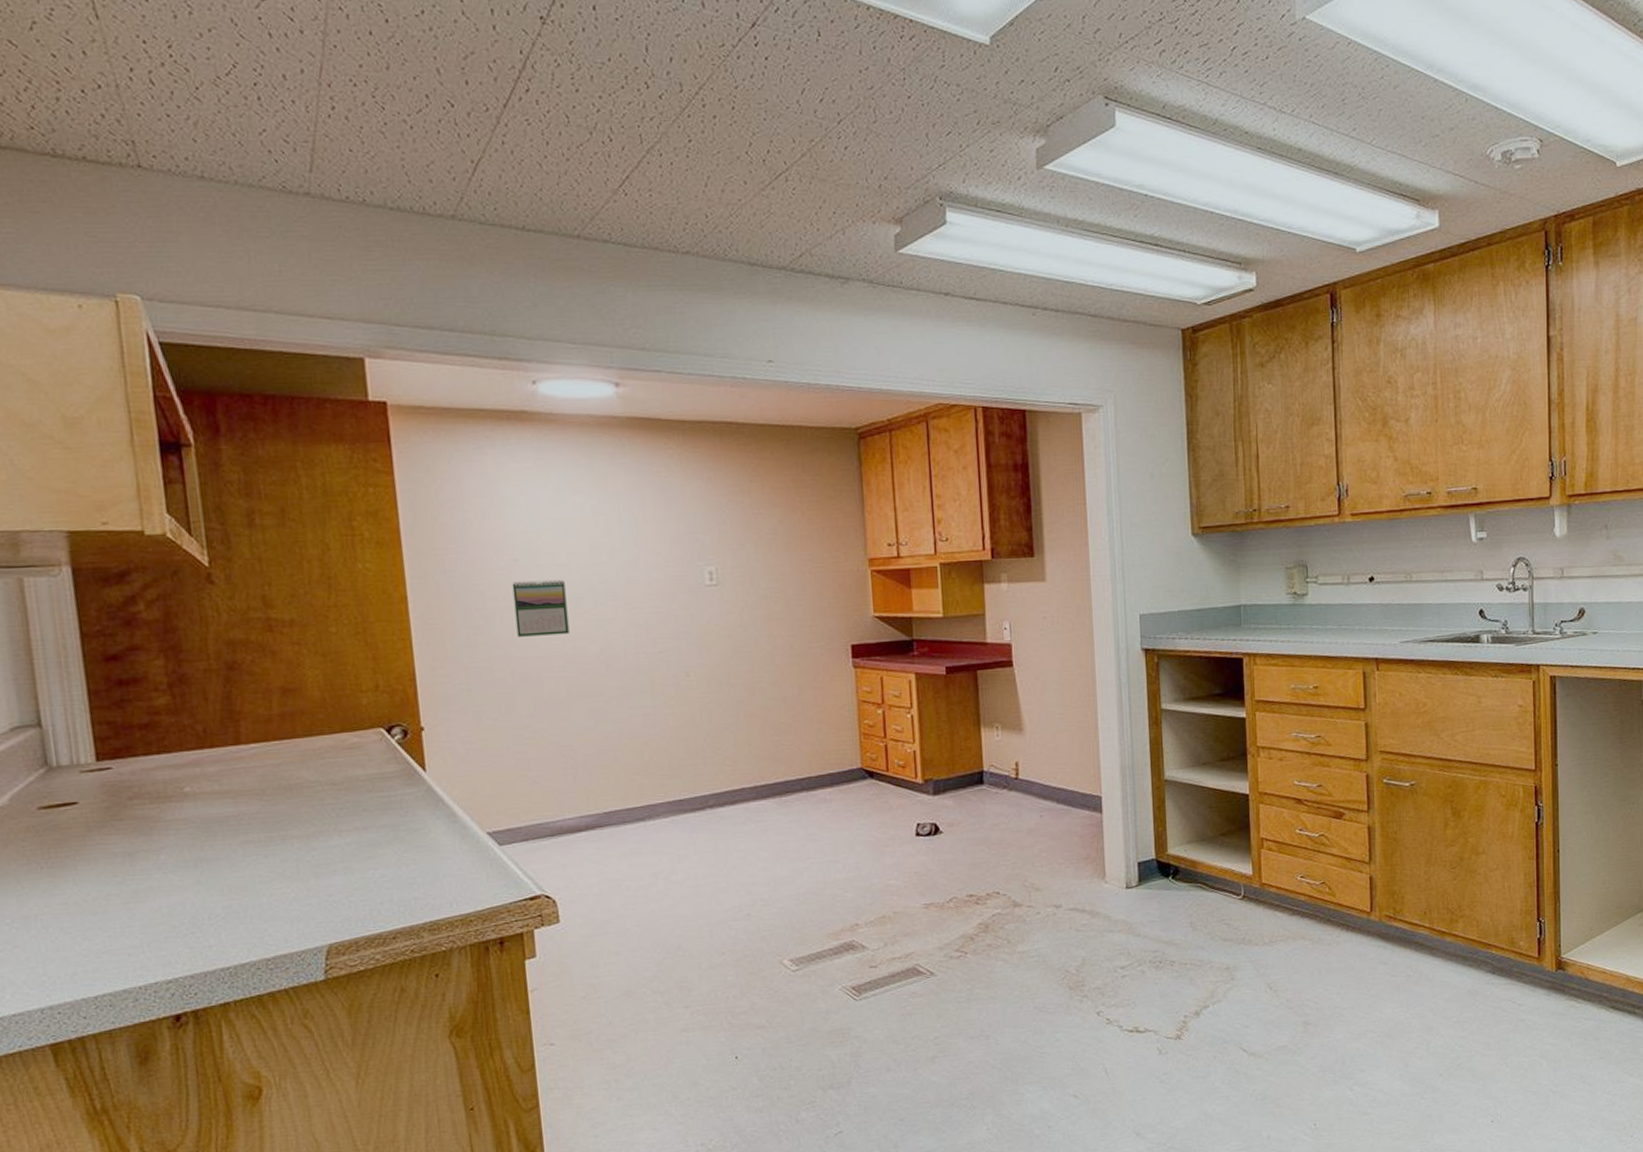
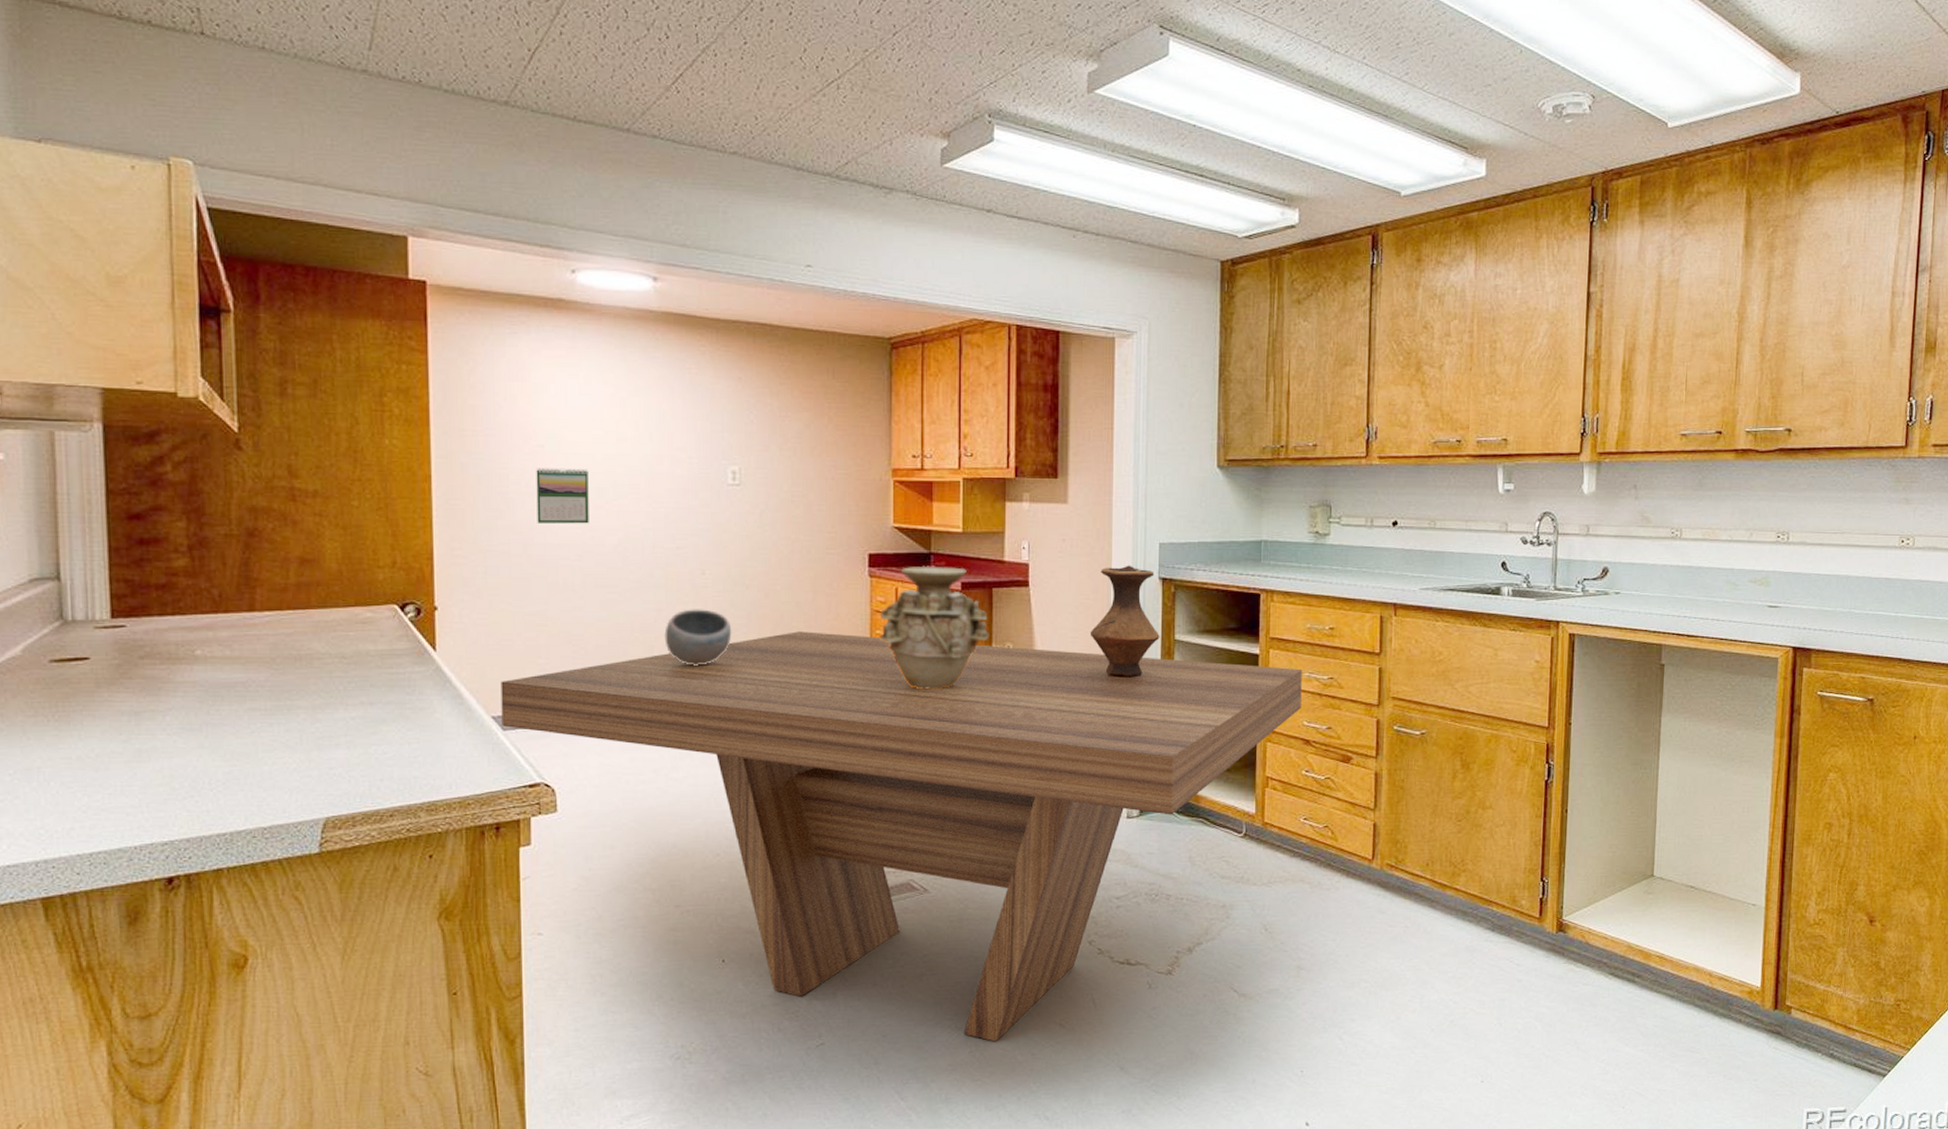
dining table: none [493,726,1291,1118] -> present [501,631,1302,1042]
bowl: none [653,711,721,768] -> present [664,609,732,665]
vase: none [867,652,977,776] -> present [879,565,989,690]
vase: none [1076,638,1147,749] -> present [1089,565,1160,676]

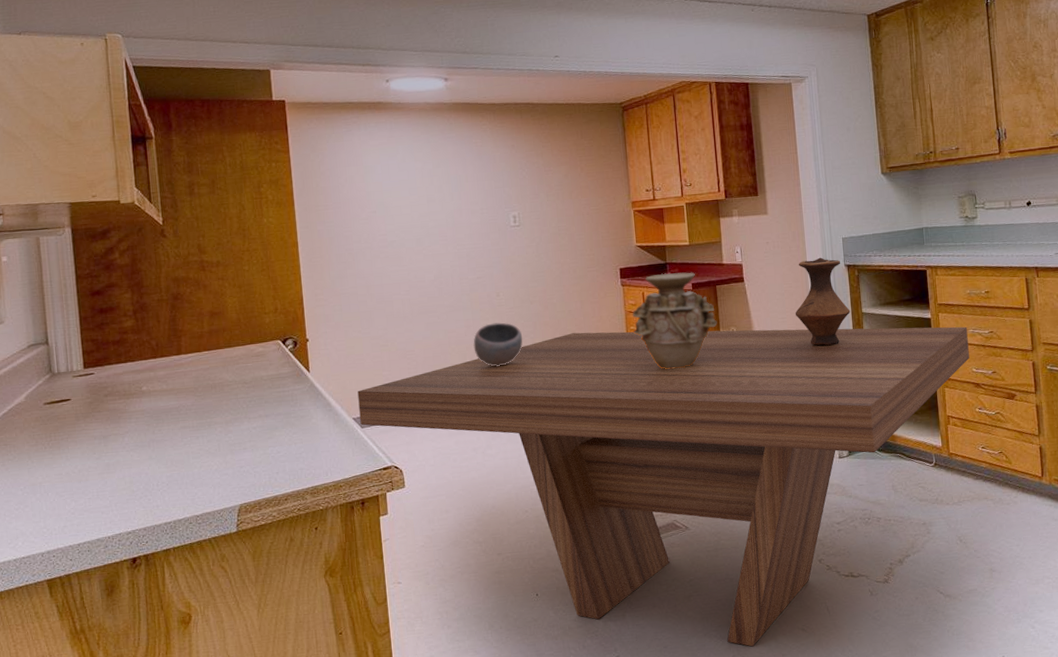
calendar: present [536,468,589,524] -> none [371,225,412,270]

